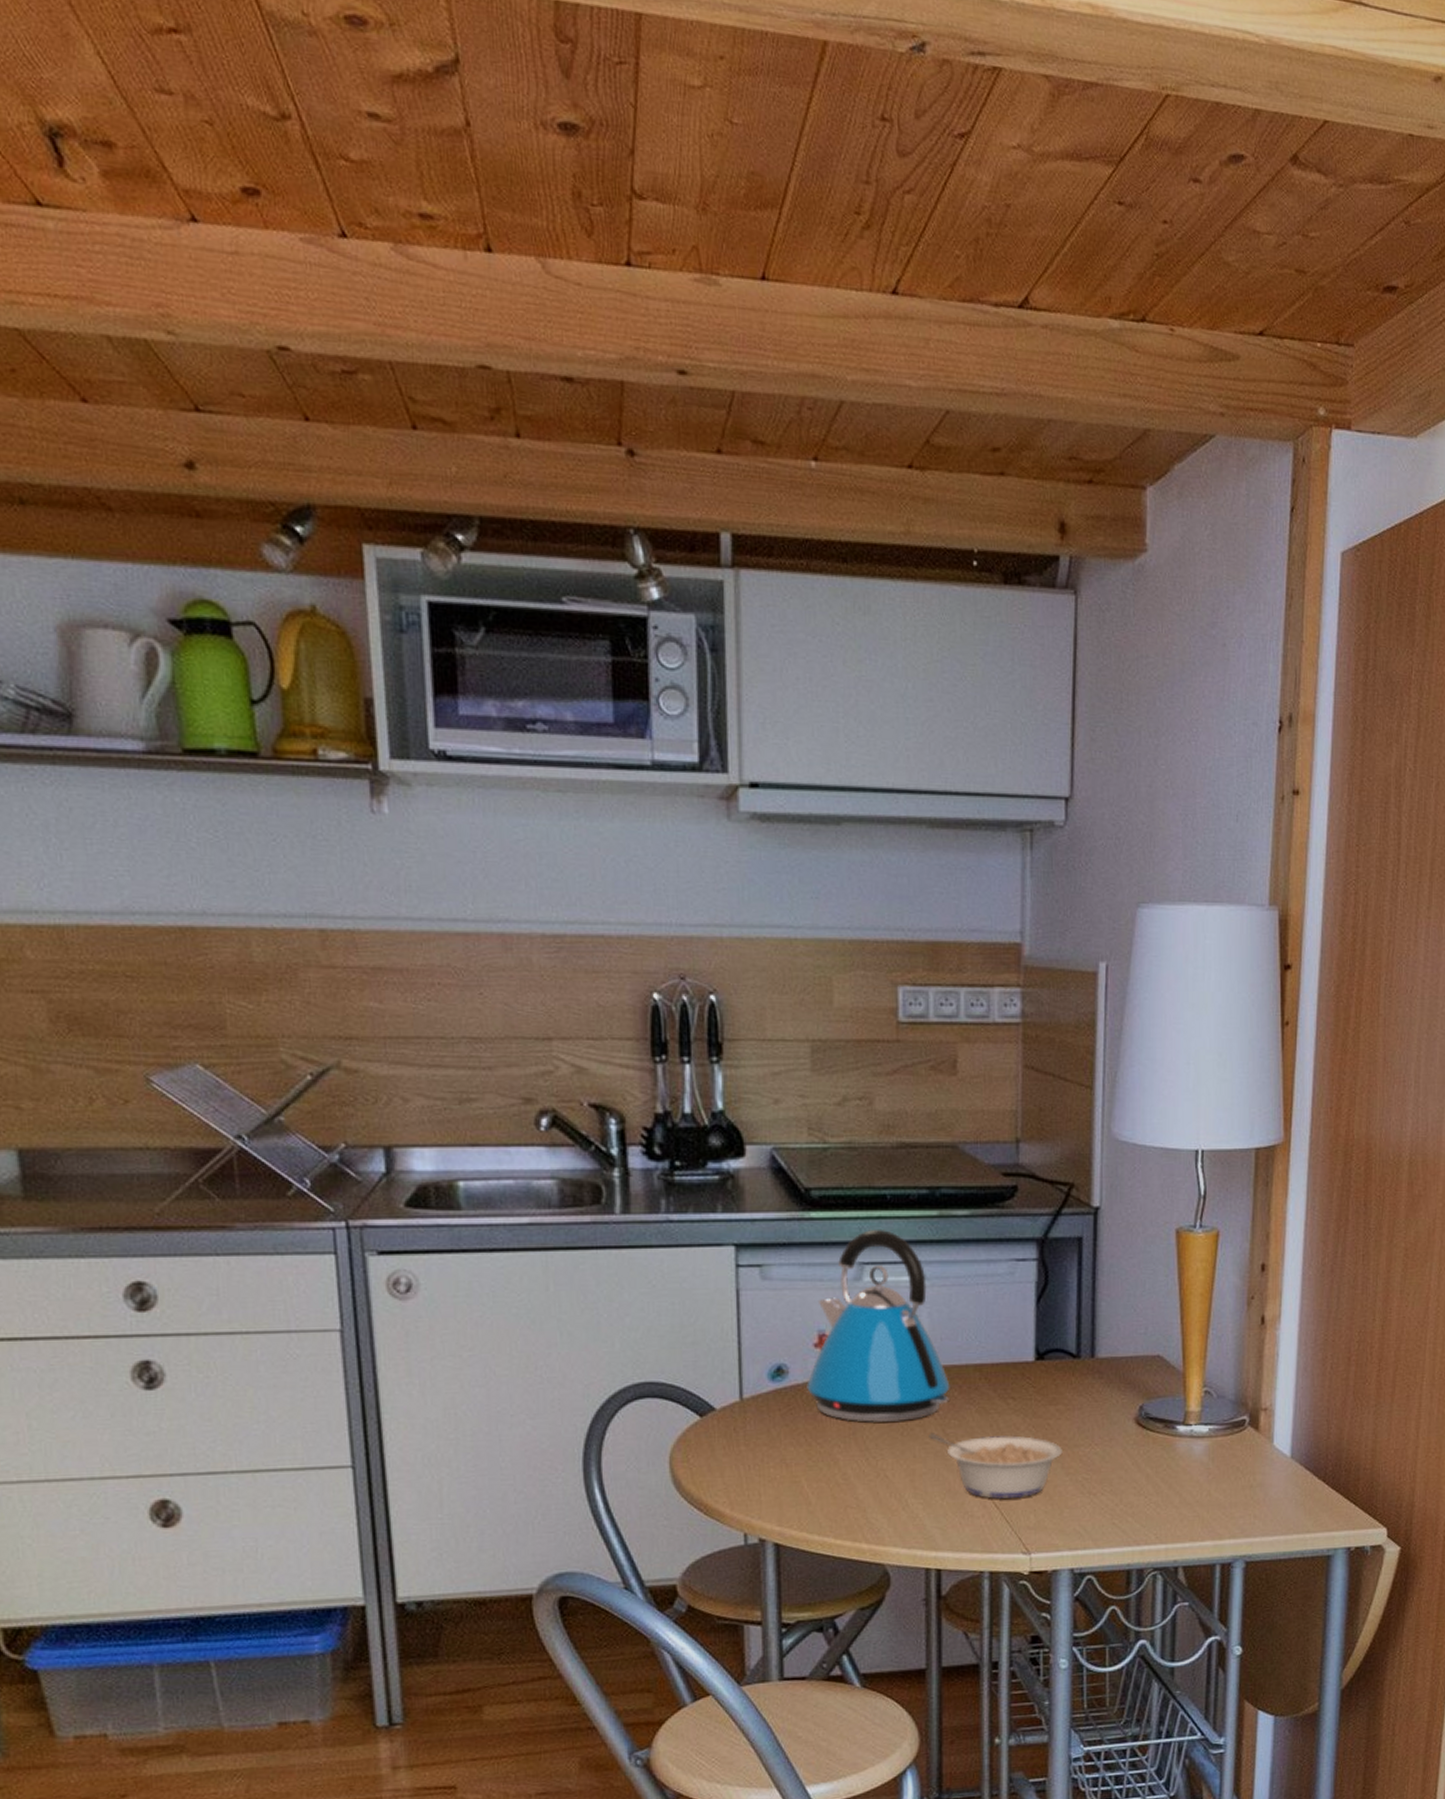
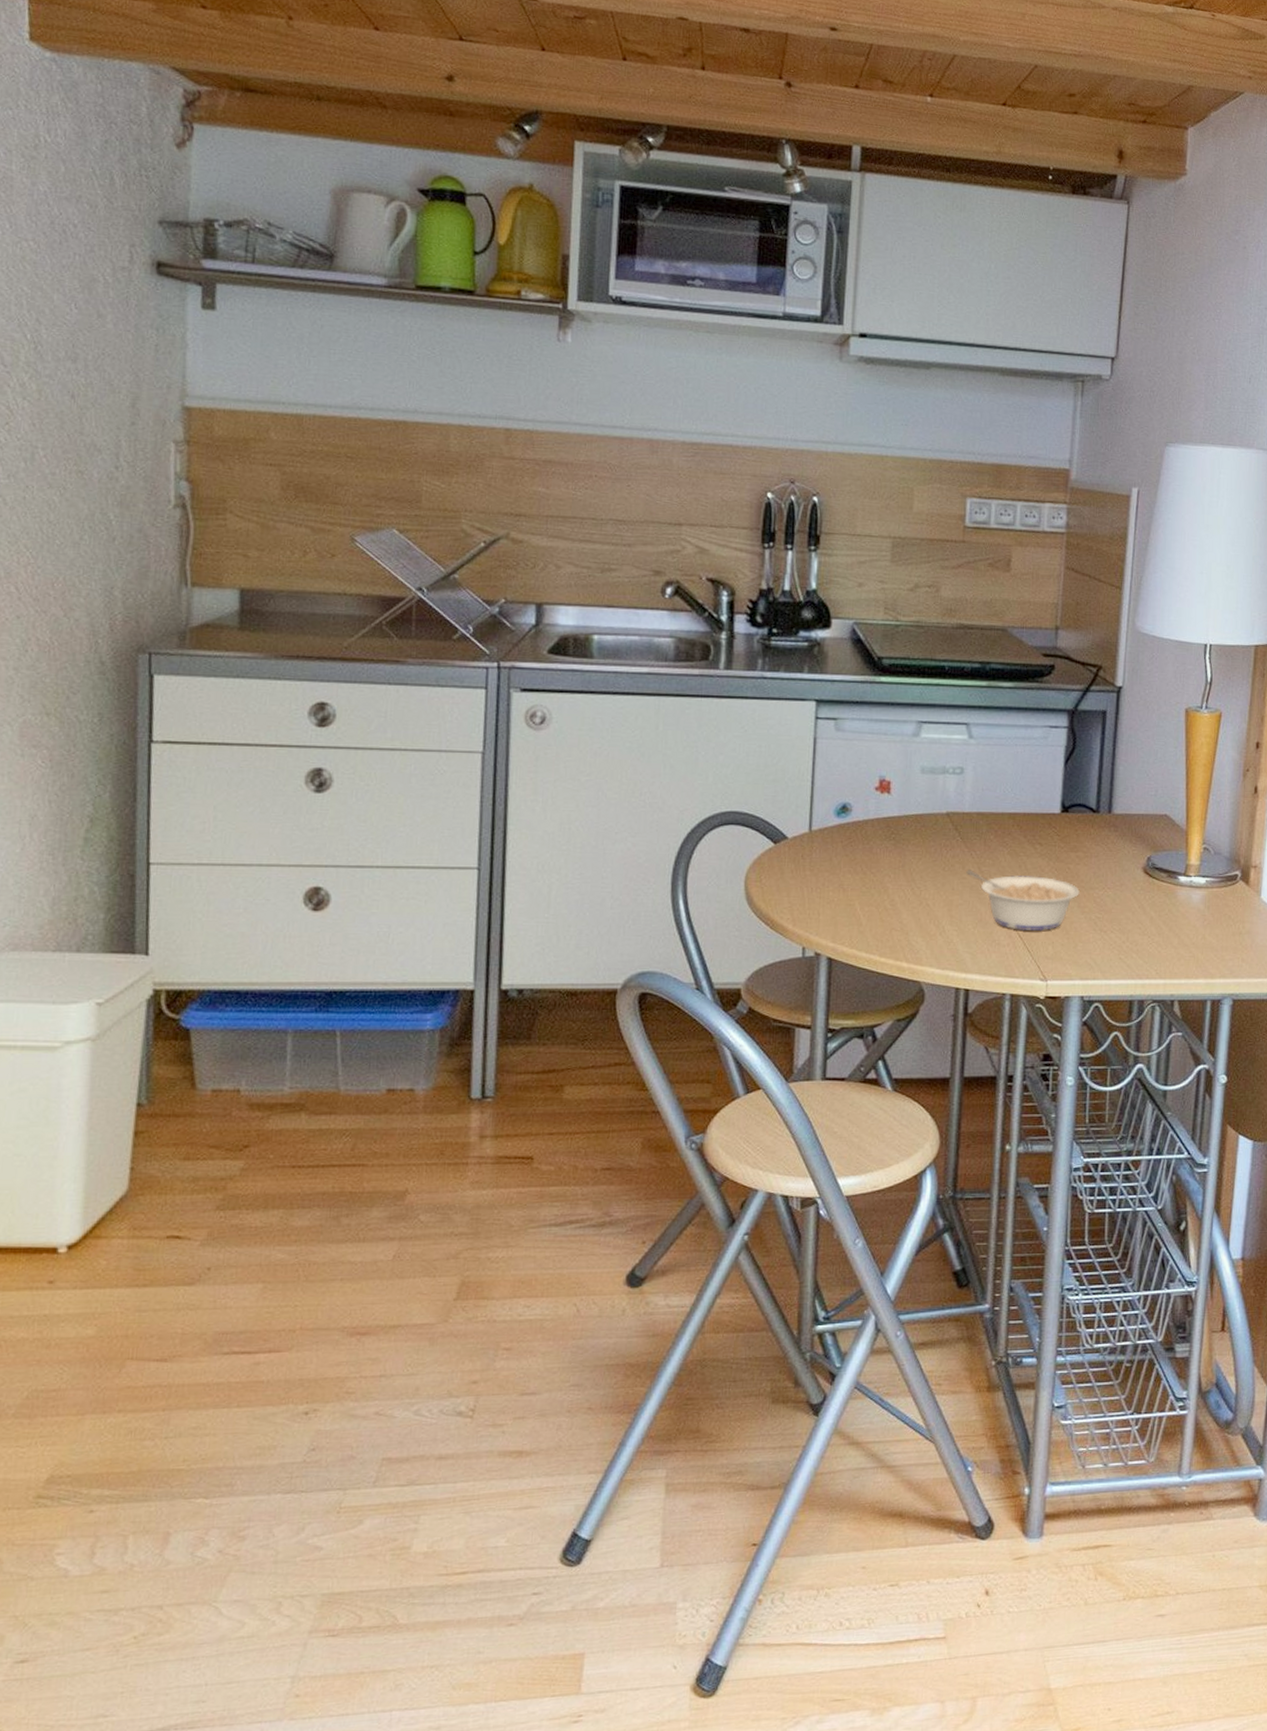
kettle: present [806,1229,950,1423] -> none [866,694,988,859]

